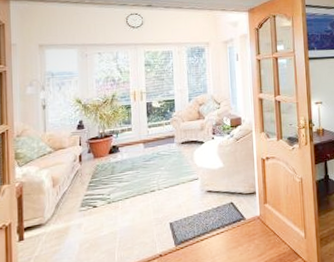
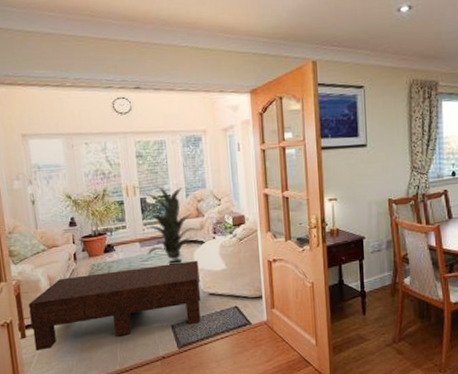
coffee table: none [30,159,199,253] -> present [28,260,201,350]
indoor plant: none [146,91,202,165] -> present [142,185,202,265]

